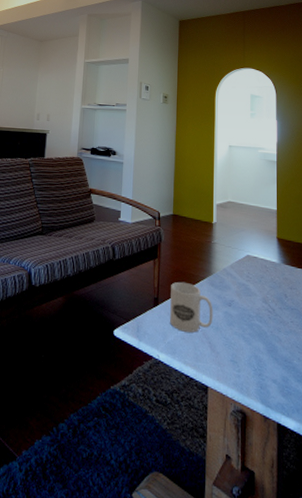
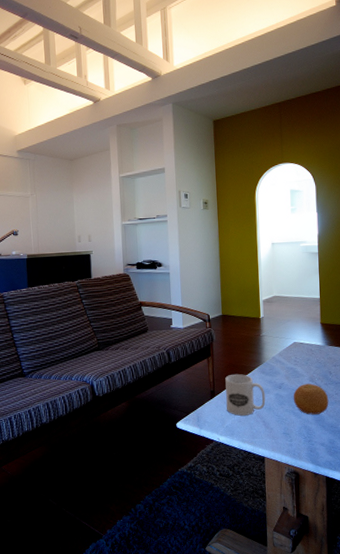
fruit: none [243,304,283,344] -> present [293,383,329,415]

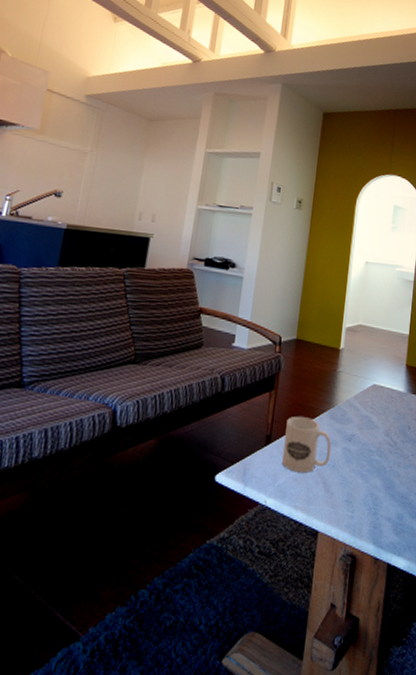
fruit: present [293,383,329,415] -> none [362,438,404,479]

